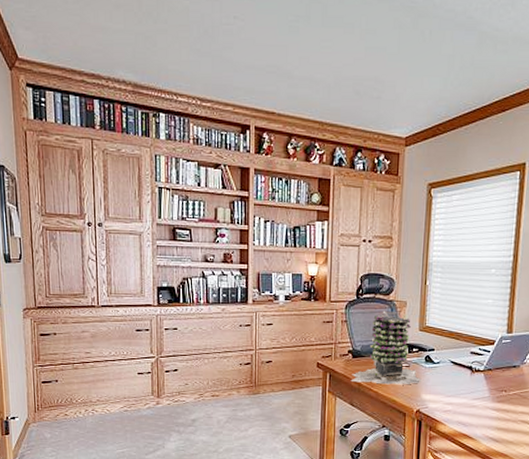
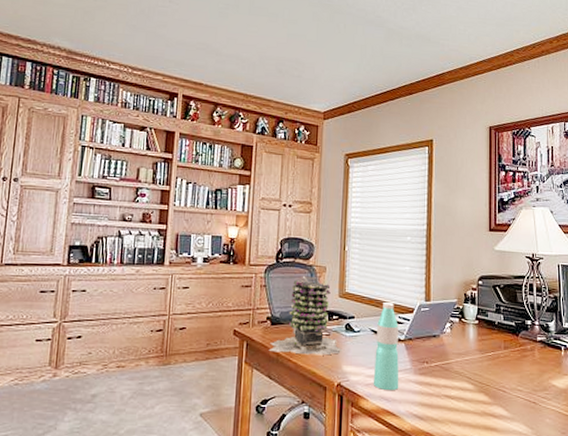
water bottle: none [451,335,479,417] -> present [373,302,399,391]

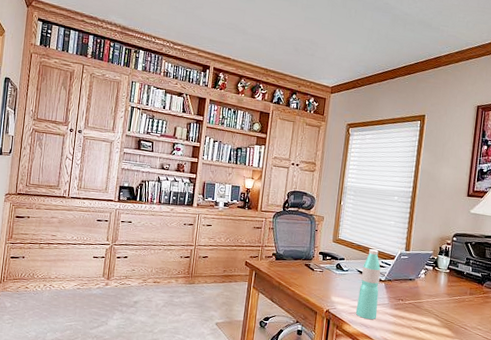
succulent plant: present [268,275,343,355] -> none [272,222,333,287]

